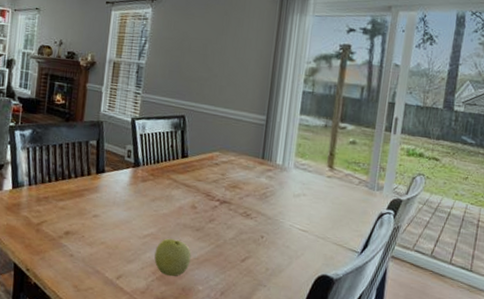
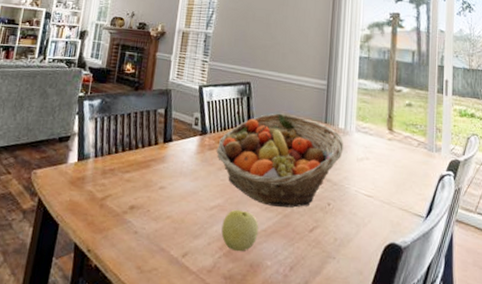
fruit basket: none [149,147,281,239] -> present [216,113,344,208]

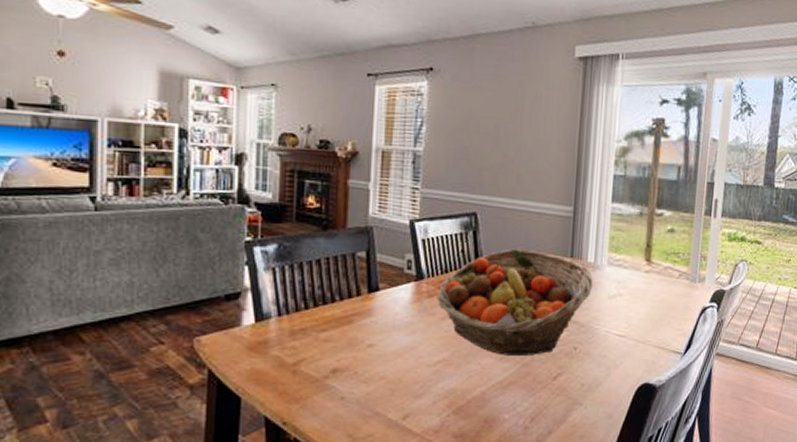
apple: present [221,209,259,252] -> none [448,363,494,408]

